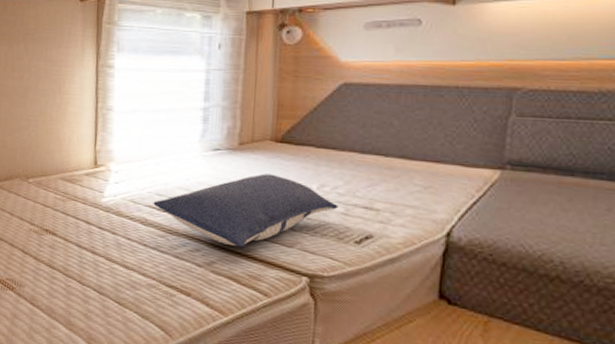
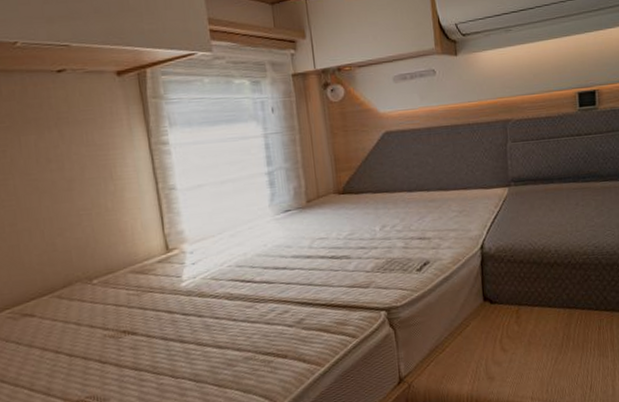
pillow: present [153,173,338,248] -> none [235,224,399,300]

